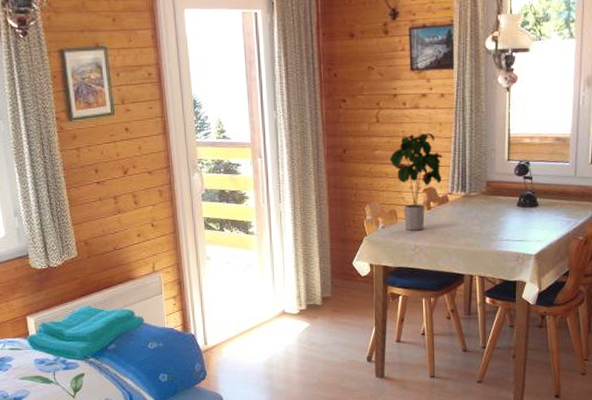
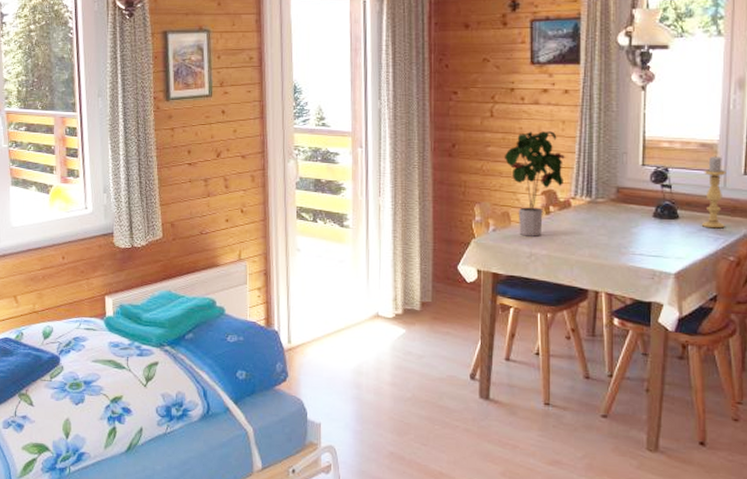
candle holder: none [556,148,577,213] -> present [701,155,726,229]

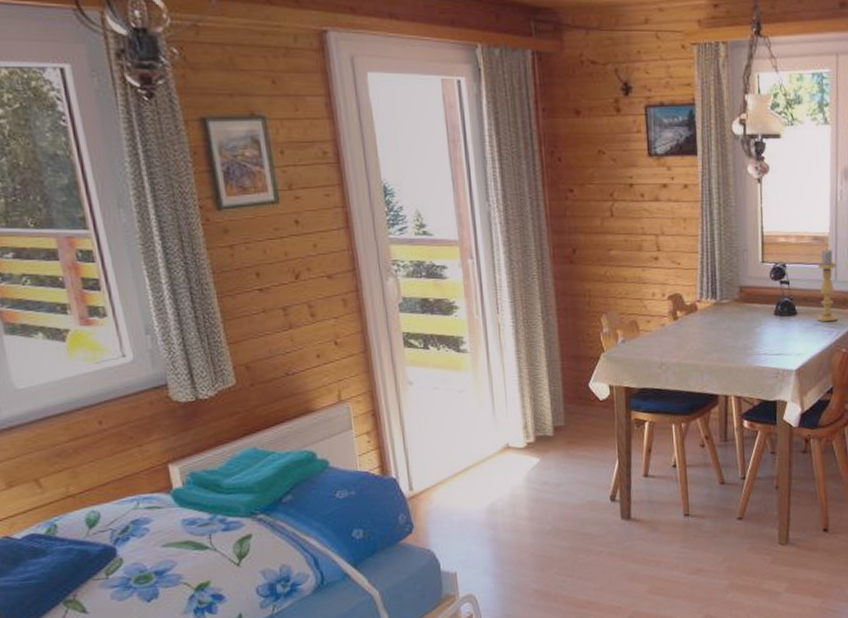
potted plant: present [504,131,566,237] -> none [627,230,690,345]

